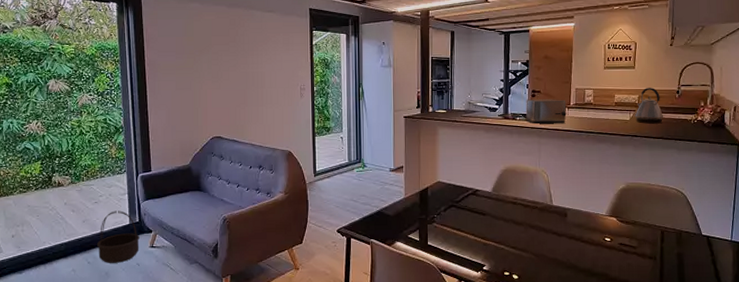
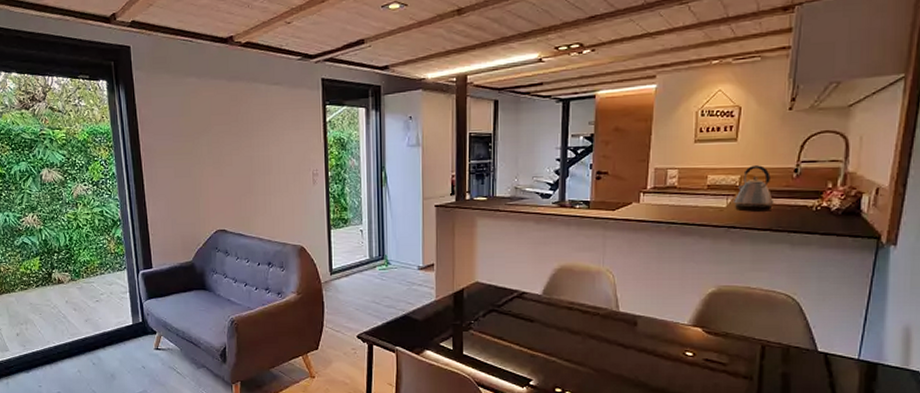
basket: present [97,210,140,263] -> none [101,310,144,365]
toaster: present [526,99,567,125] -> none [588,182,641,214]

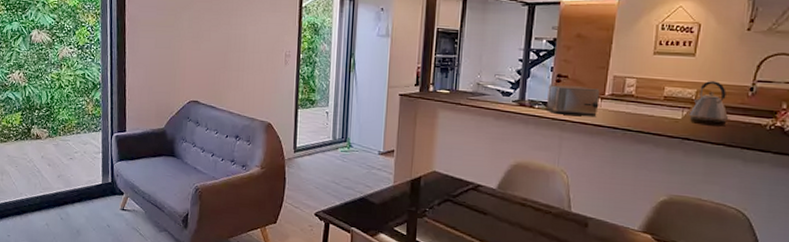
toaster: none [588,182,641,214] -> present [547,85,600,118]

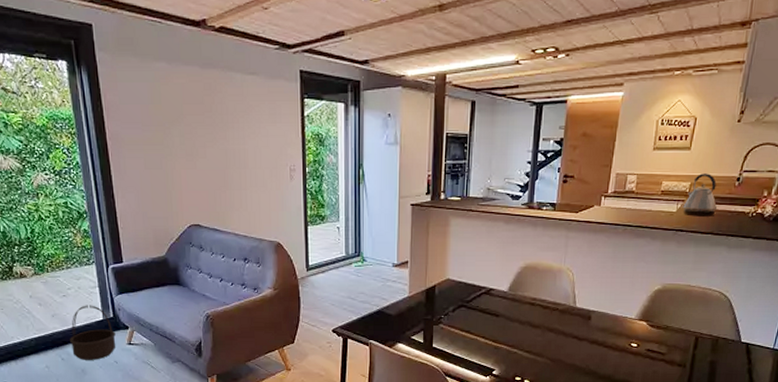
basket: none [70,168,111,222] -> present [70,305,116,360]
toaster: present [547,85,600,118] -> none [554,186,603,216]

